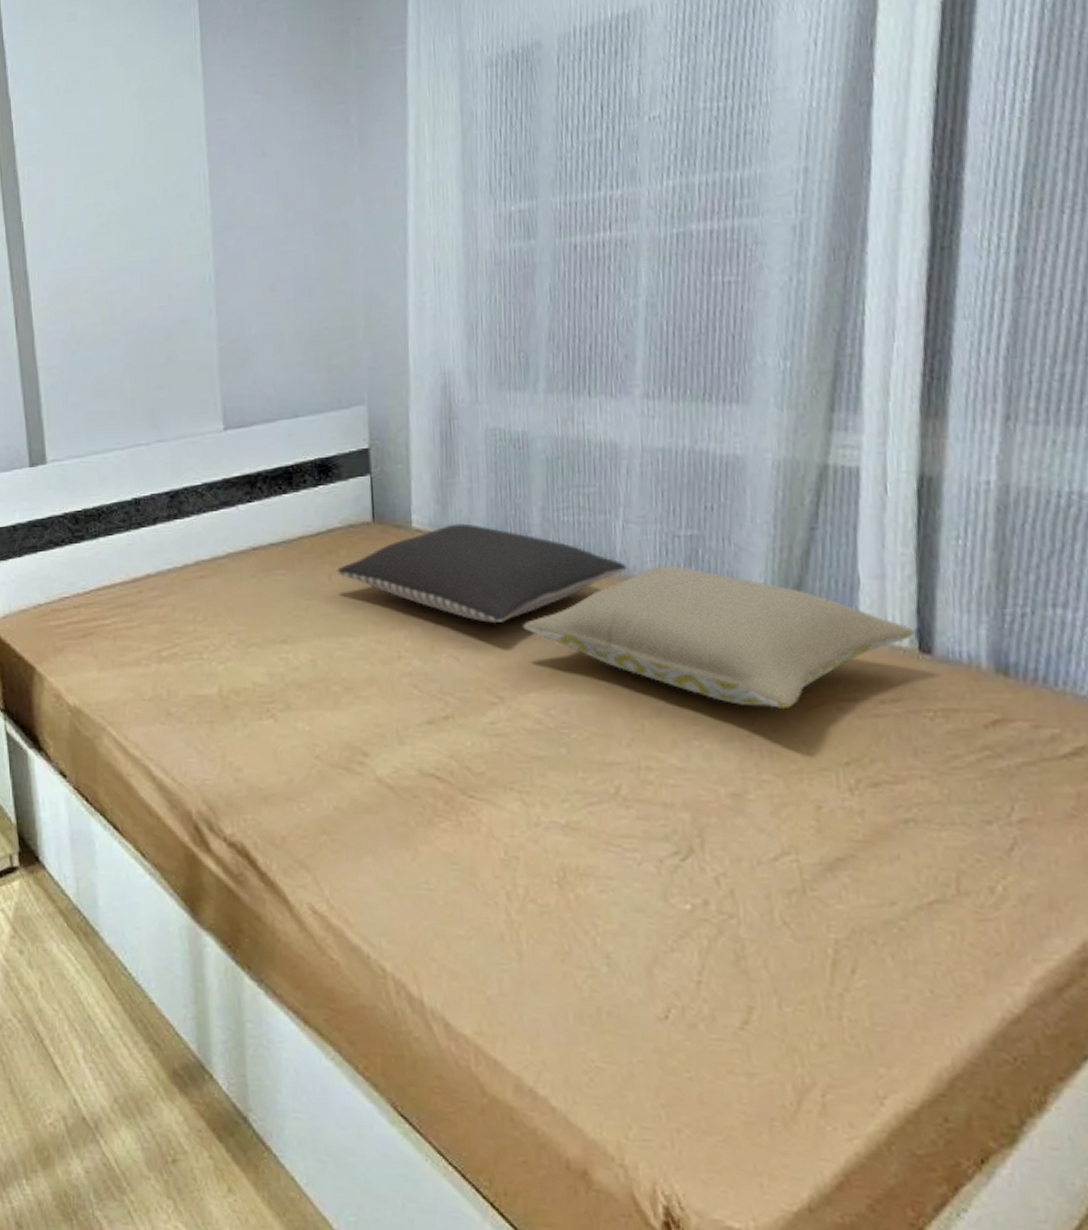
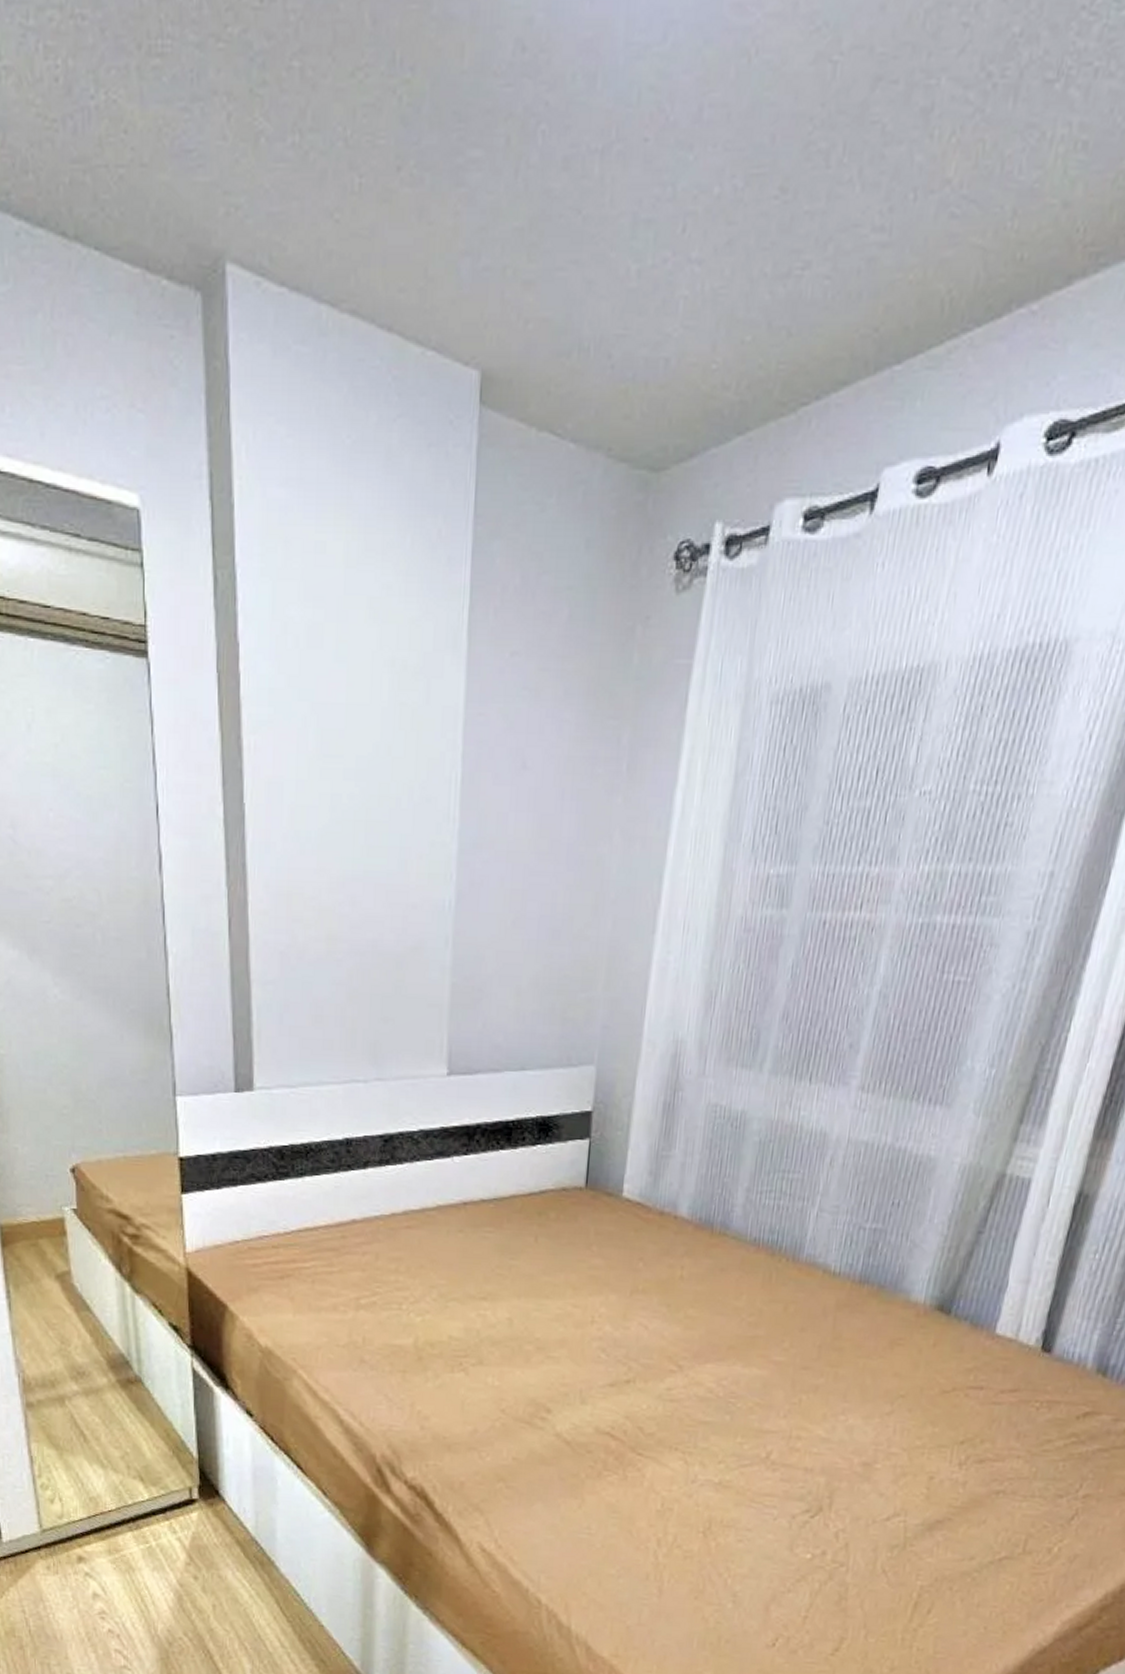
pillow: present [336,523,627,623] -> none [544,1196,814,1296]
pillow: present [523,565,916,710] -> none [711,1254,1043,1393]

